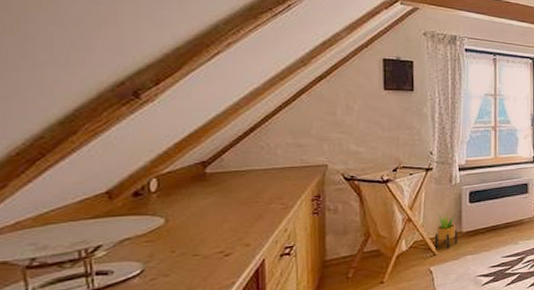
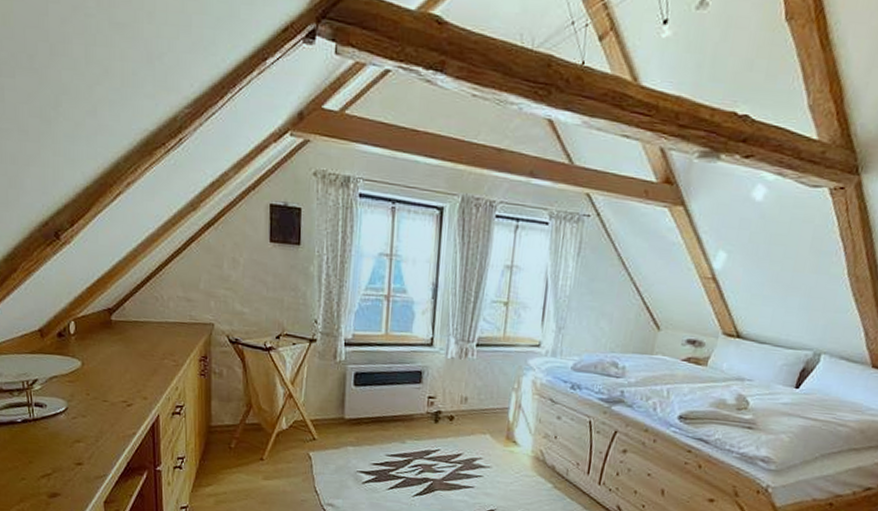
potted plant: present [434,214,458,249] -> none [315,394,340,436]

